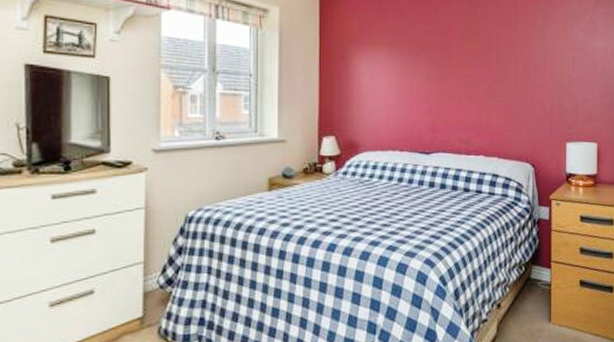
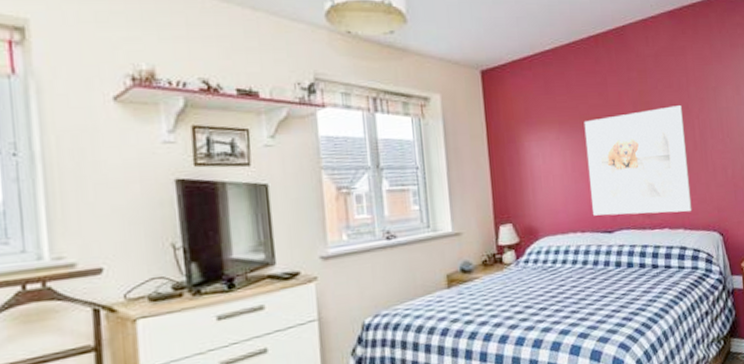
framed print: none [412,39,509,142] -> present [584,105,692,216]

